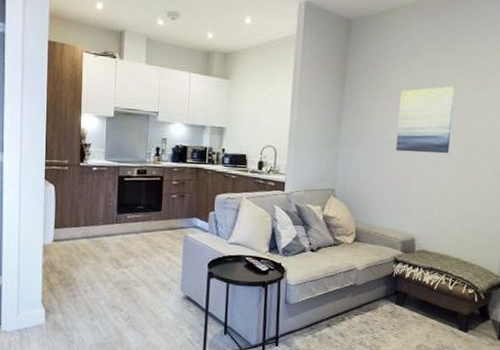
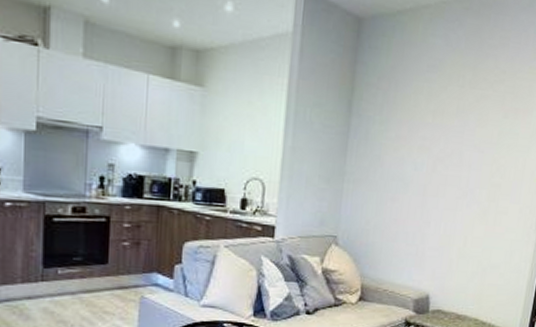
wall art: present [396,85,456,154] -> none [411,111,483,194]

